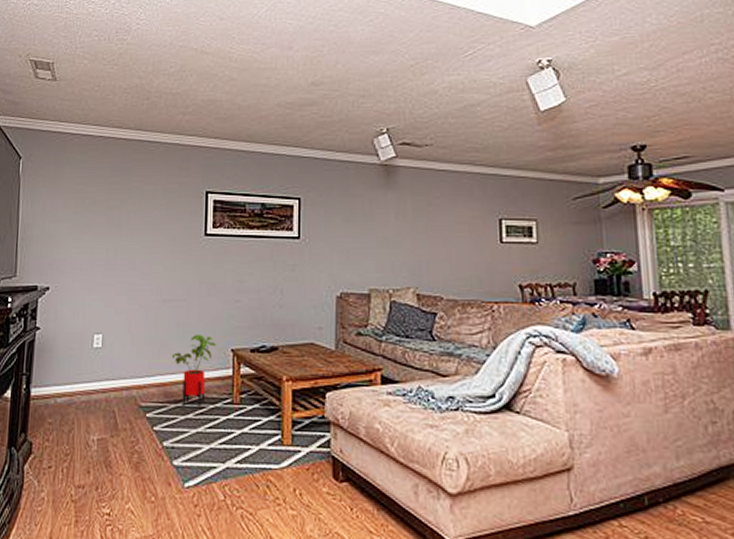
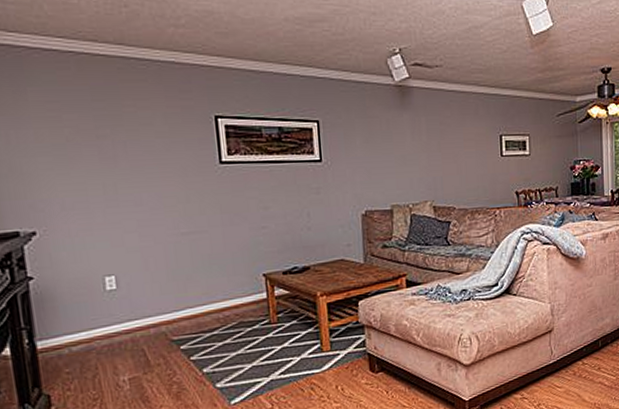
house plant: present [171,333,216,407] -> none [199,263,247,334]

